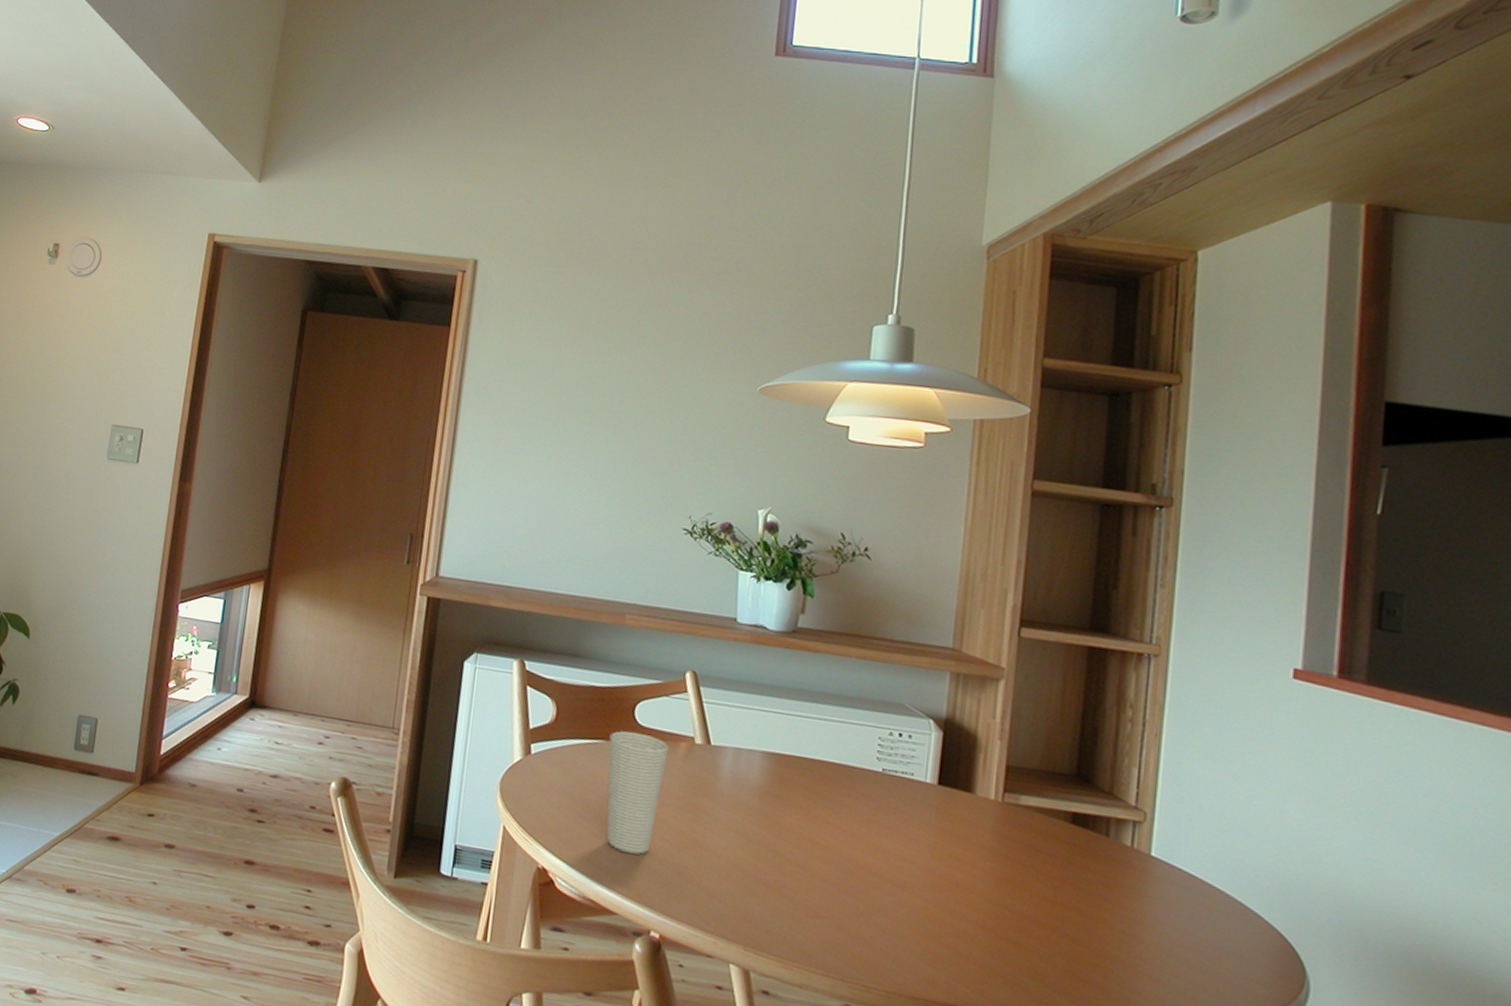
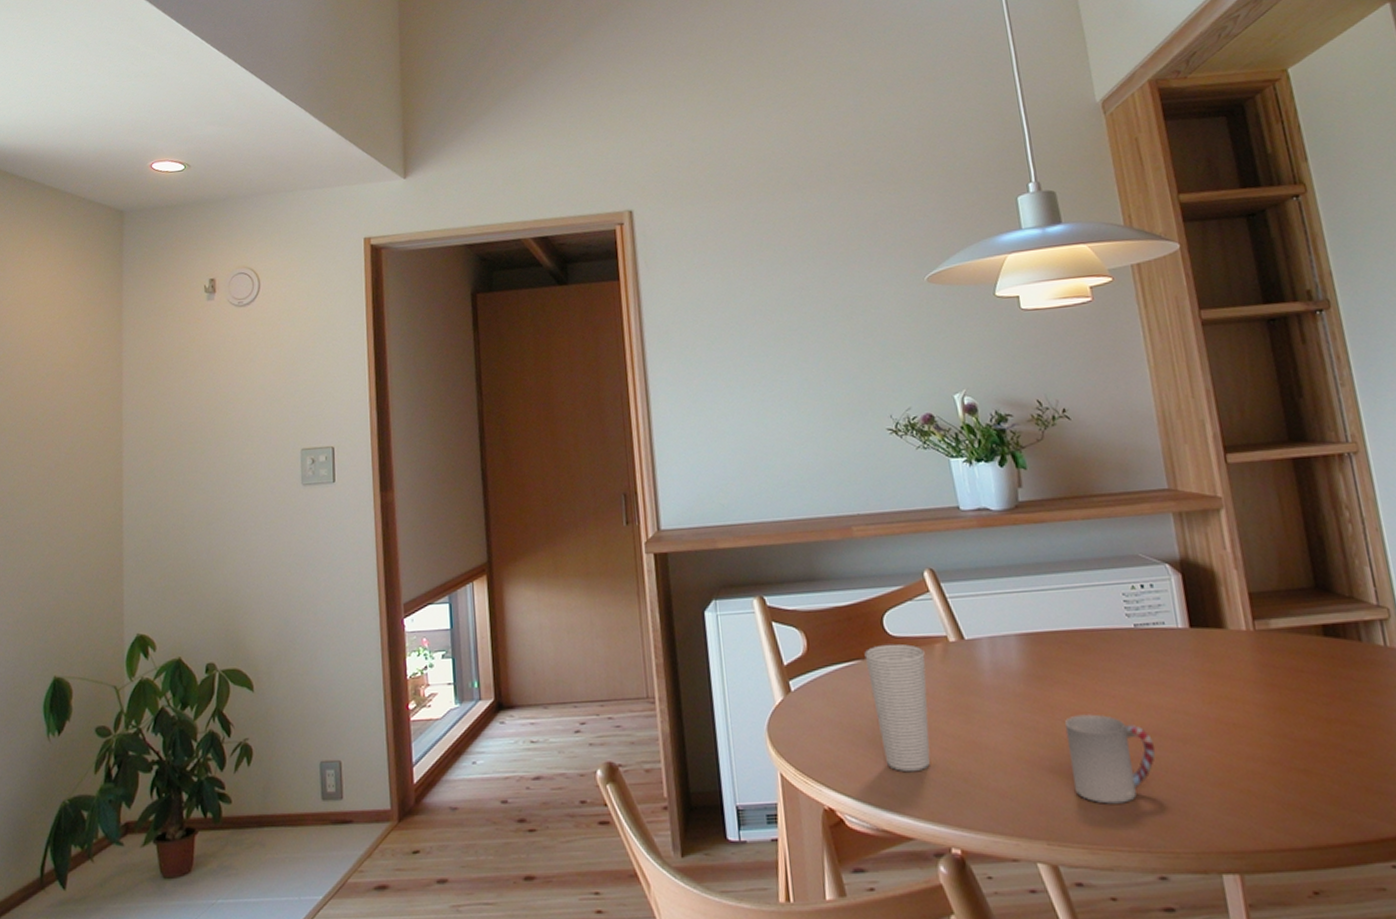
cup: none [783,839,873,931] -> present [1064,714,1156,804]

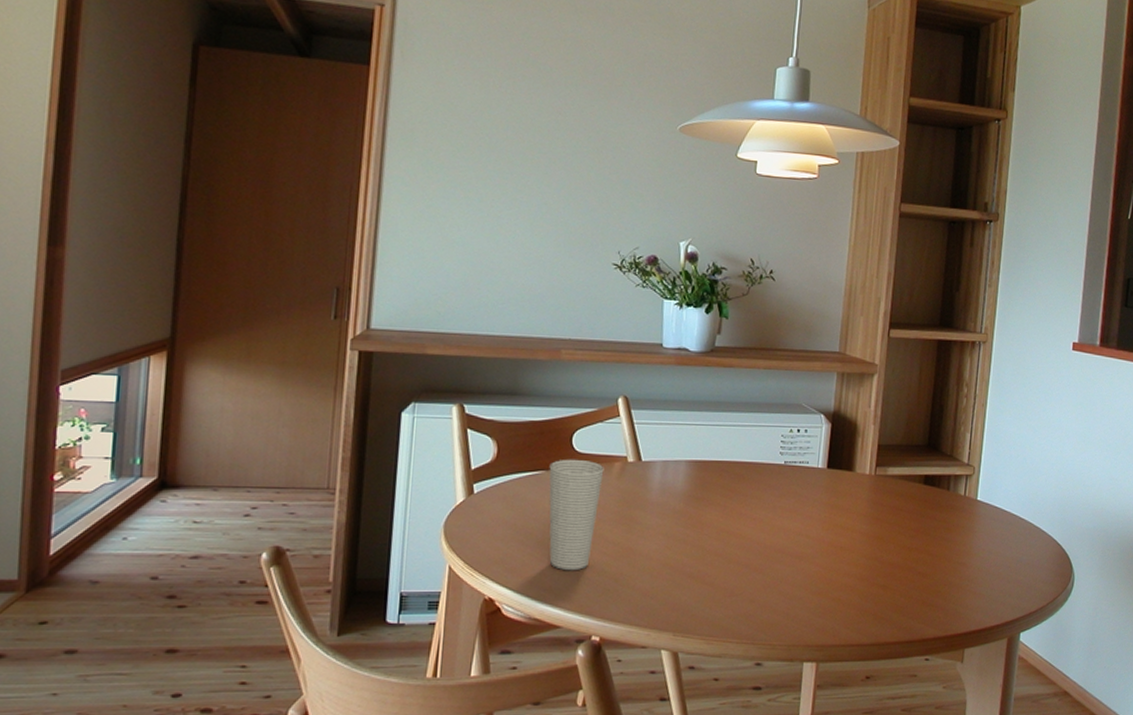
cup: present [1064,714,1156,804] -> none [705,532,777,605]

